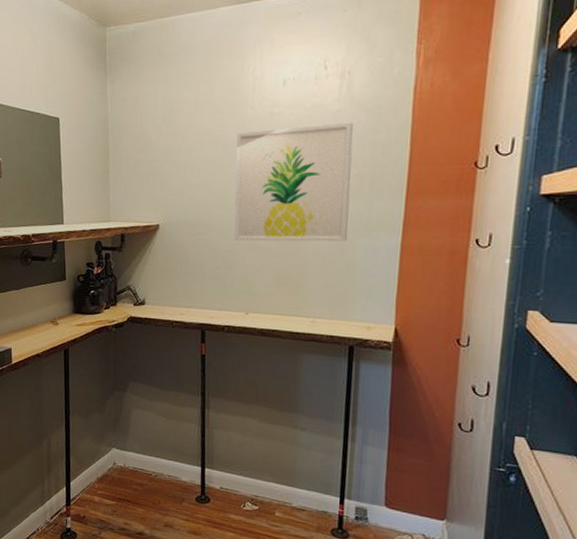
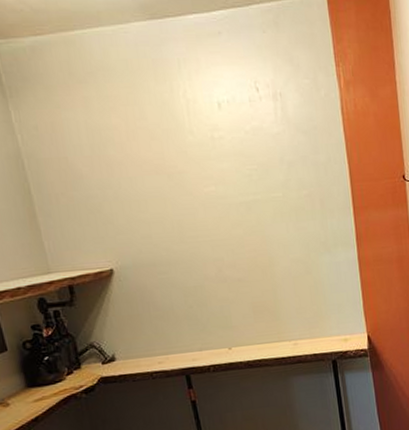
wall art: present [234,122,353,242] -> none [180,144,311,275]

